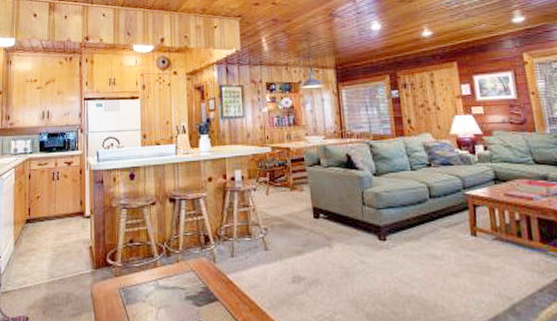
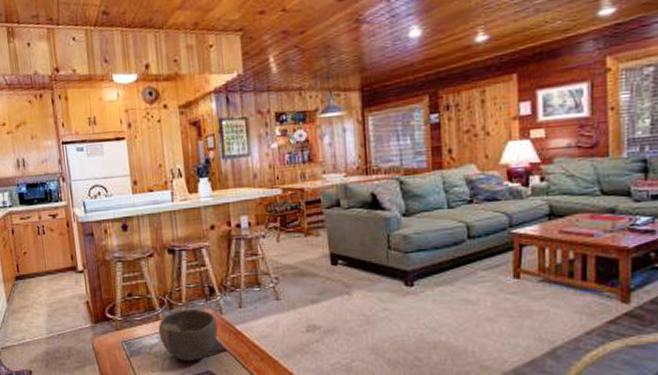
bowl: none [155,256,211,310] -> present [158,308,218,361]

